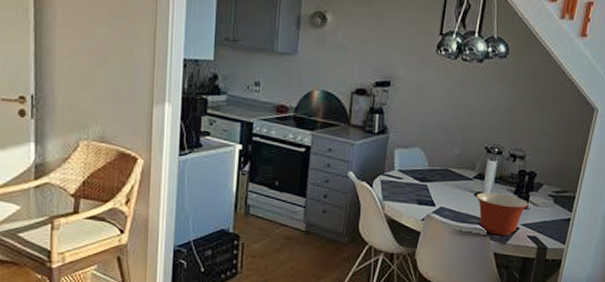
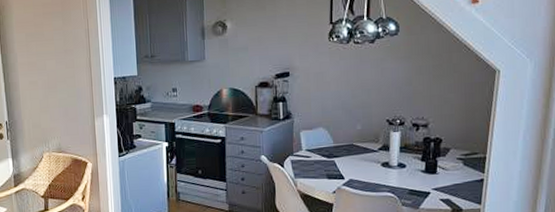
mixing bowl: present [476,192,529,235] -> none [383,161,437,201]

